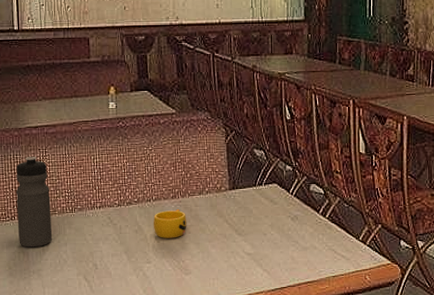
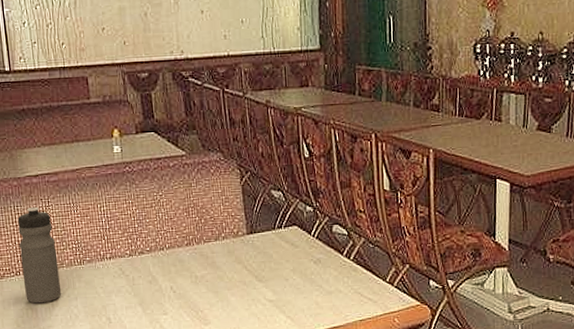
cup: present [153,209,187,238] -> none [167,257,204,288]

